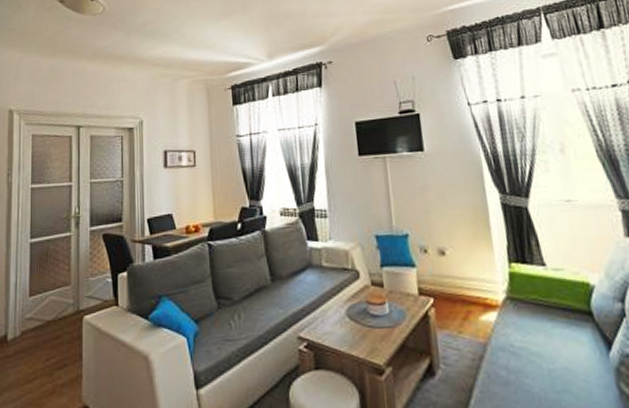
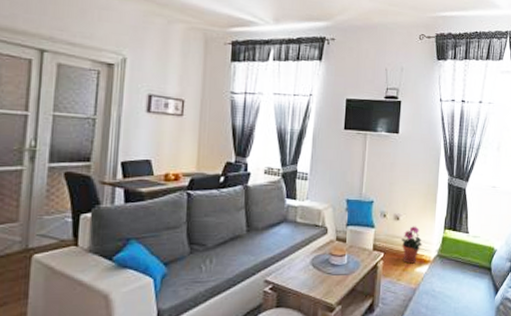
potted plant: none [453,261,483,311] -> present [401,226,423,264]

